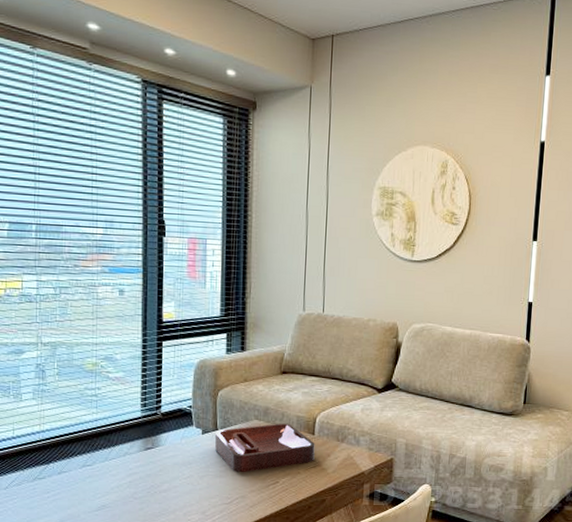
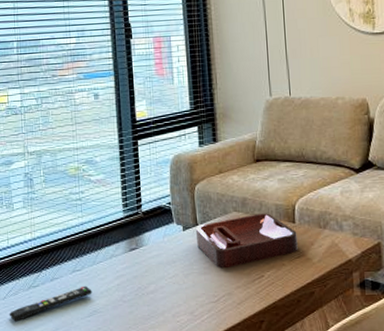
remote control: none [10,481,102,512] -> present [9,285,92,322]

